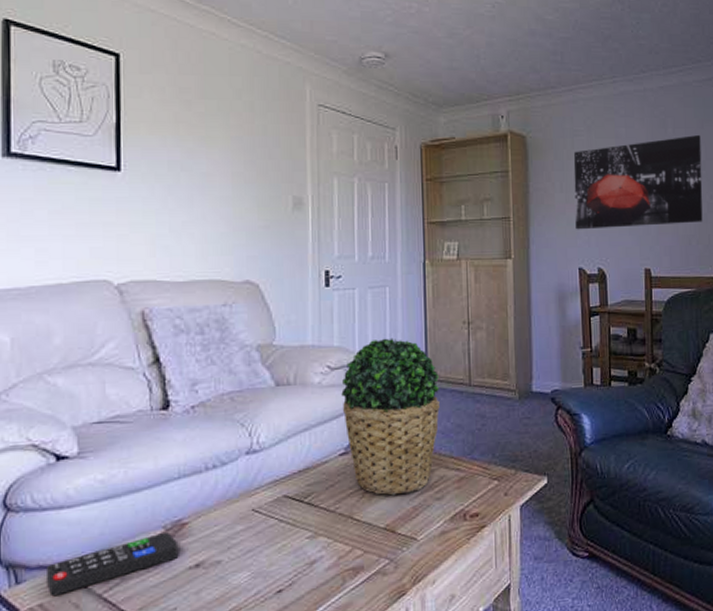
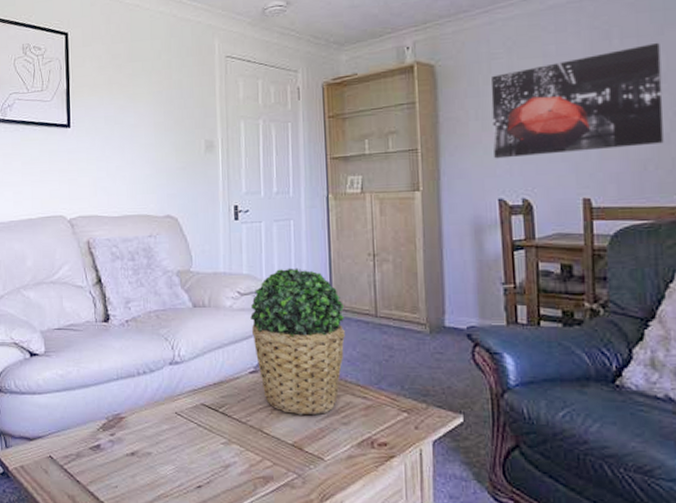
remote control: present [45,533,179,597] -> none [25,423,119,462]

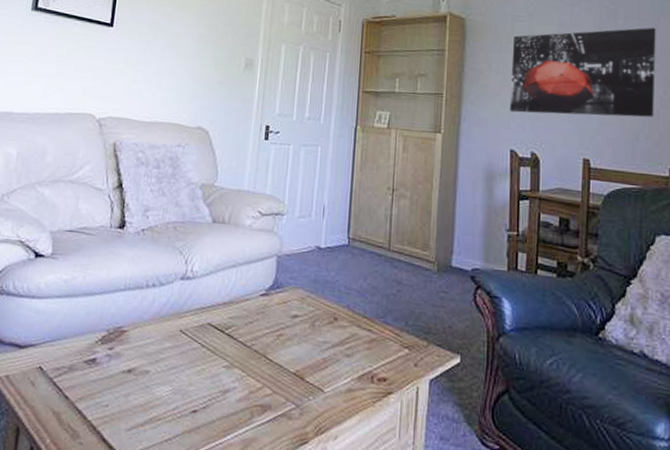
potted plant: present [250,267,345,415] -> none [268,193,360,344]

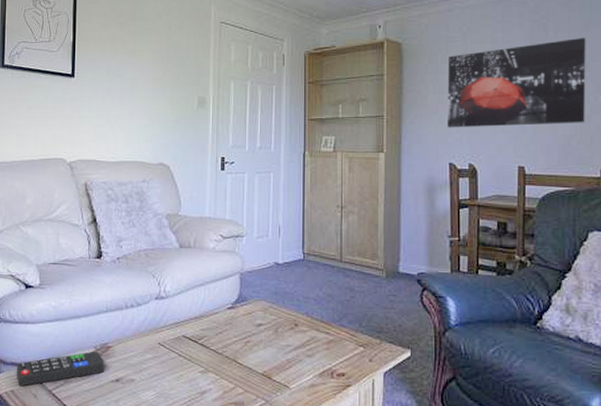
remote control: none [14,335,117,372] -> present [16,352,105,387]

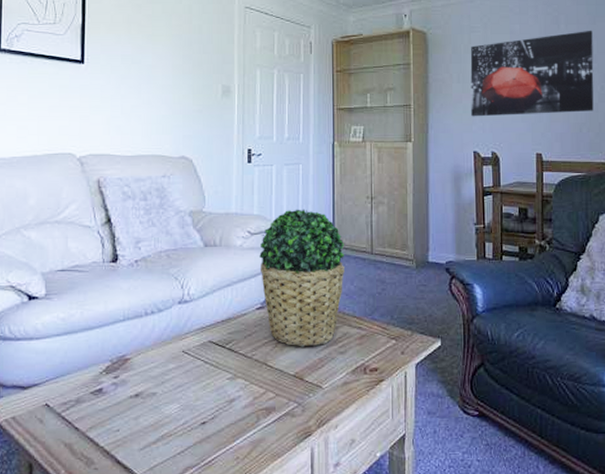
remote control: present [16,352,105,387] -> none [18,366,122,412]
potted plant: none [231,215,313,348] -> present [259,209,344,347]

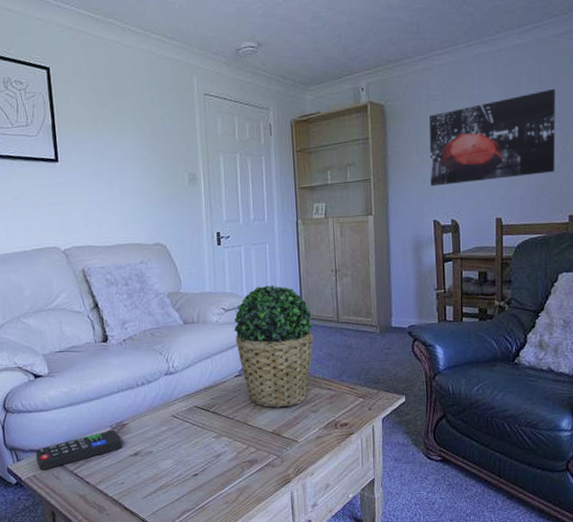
remote control: none [18,366,122,412] -> present [35,430,123,471]

